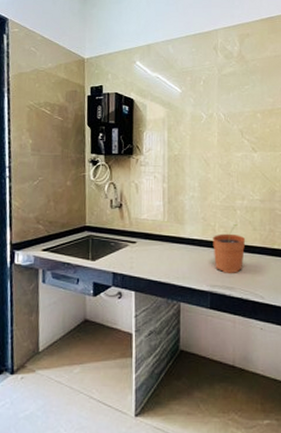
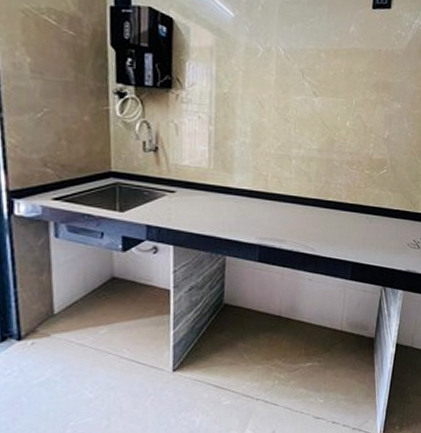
plant pot: present [213,224,246,273] -> none [264,175,300,225]

